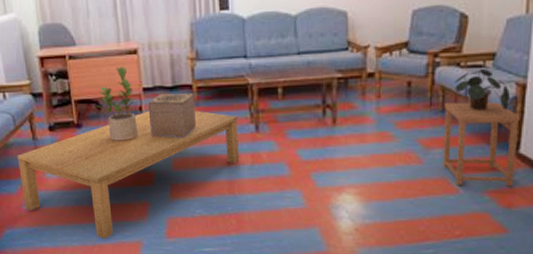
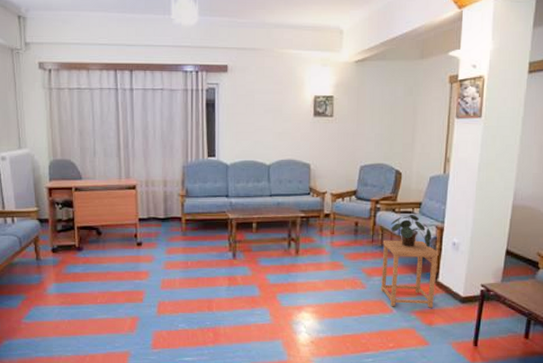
coffee table: present [17,110,239,239] -> none [20,238,218,349]
potted plant: present [96,67,139,141] -> none [97,200,133,263]
decorative box: present [147,93,196,138] -> none [142,224,183,262]

